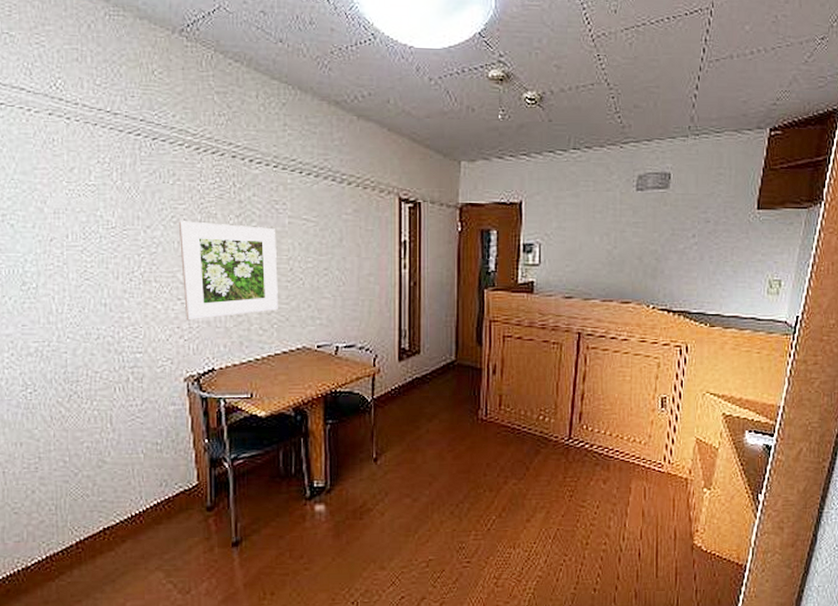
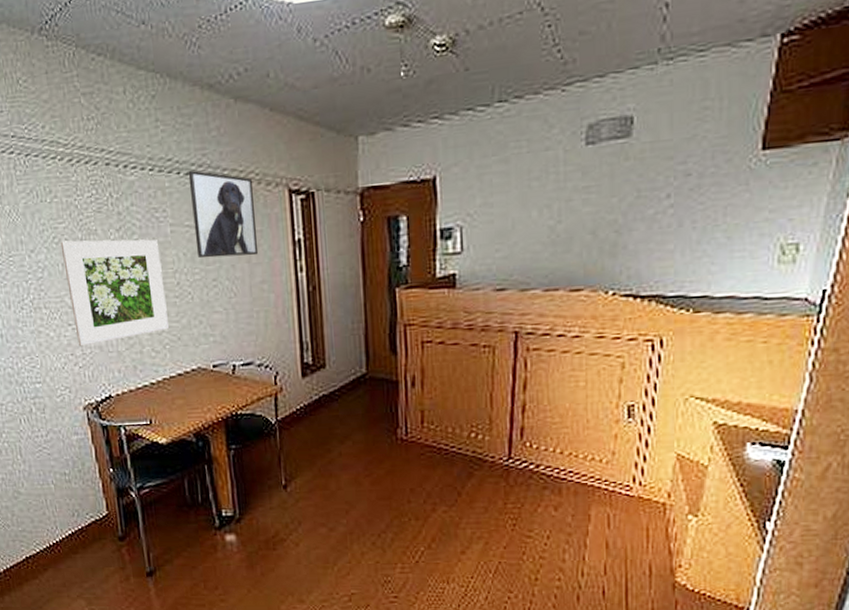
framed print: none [310,172,368,251] -> present [188,171,259,258]

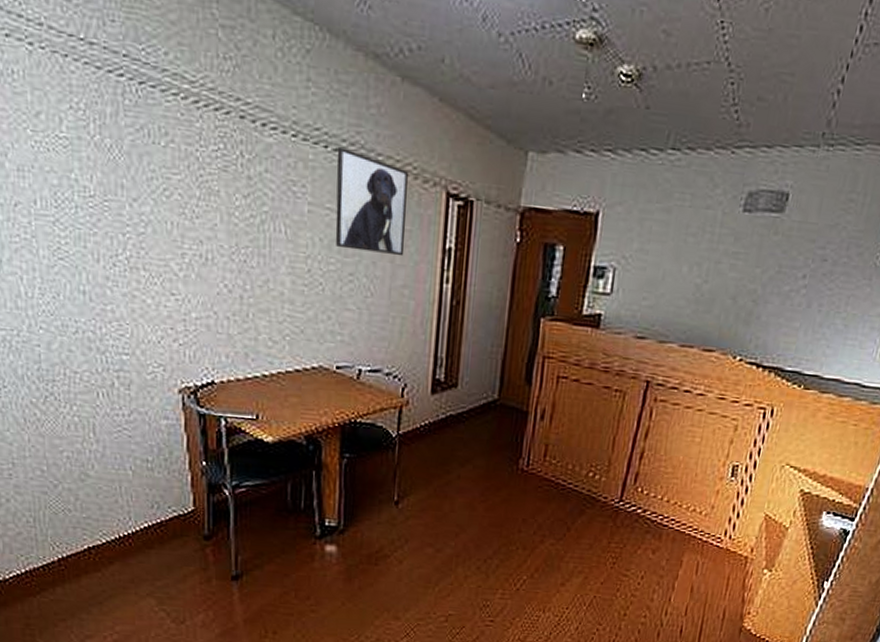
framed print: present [60,239,169,347] -> none [172,195,293,322]

